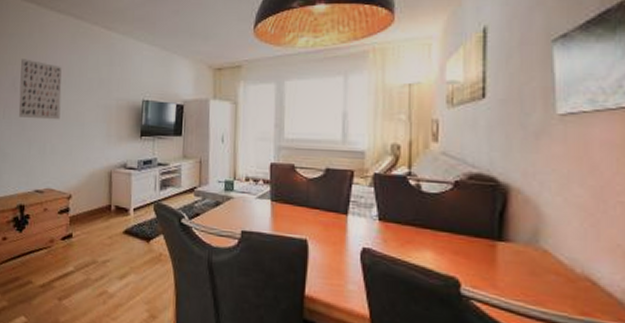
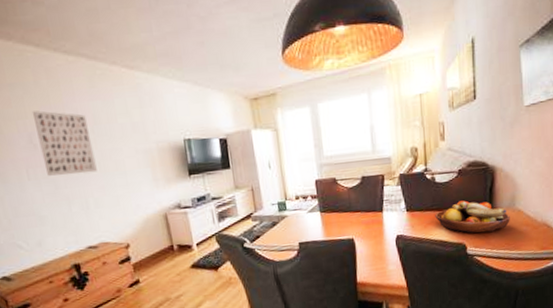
fruit bowl: none [417,221,530,272] -> present [435,200,510,234]

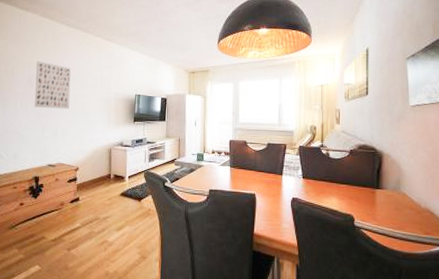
fruit bowl: present [435,200,510,234] -> none [327,177,395,209]

